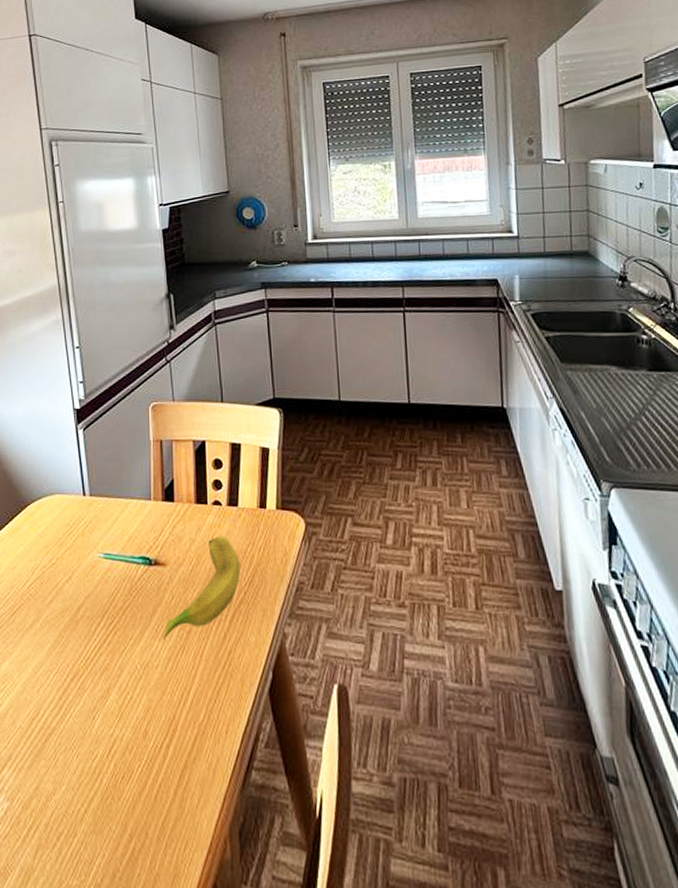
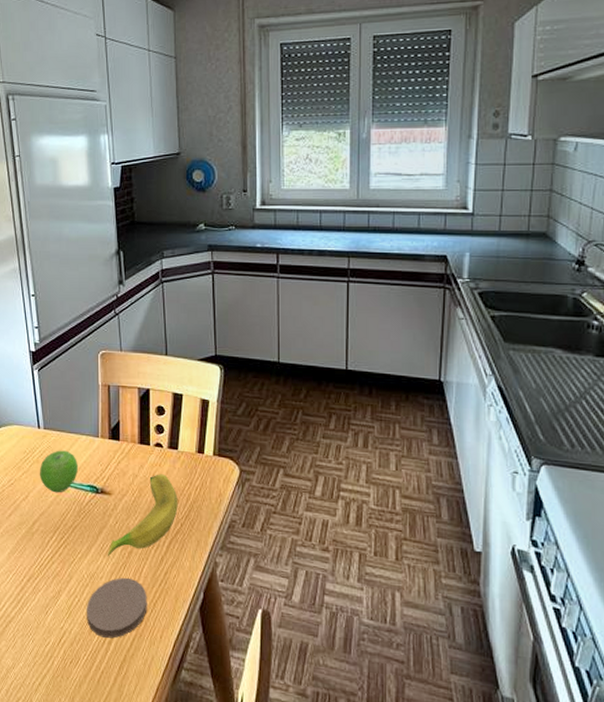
fruit: none [84,518,128,570] -> present [39,450,78,493]
coaster: none [139,664,210,741] -> present [86,578,147,639]

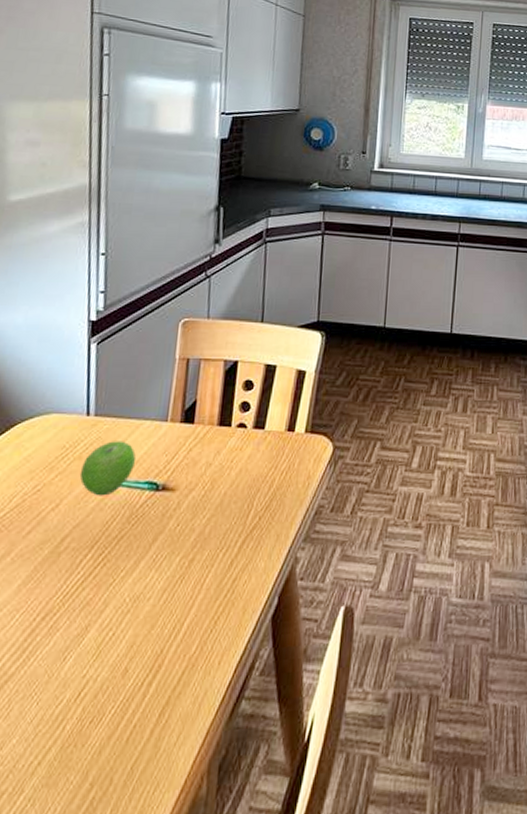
coaster: present [86,578,147,639] -> none [121,594,208,678]
banana: present [107,474,178,557] -> none [160,459,259,570]

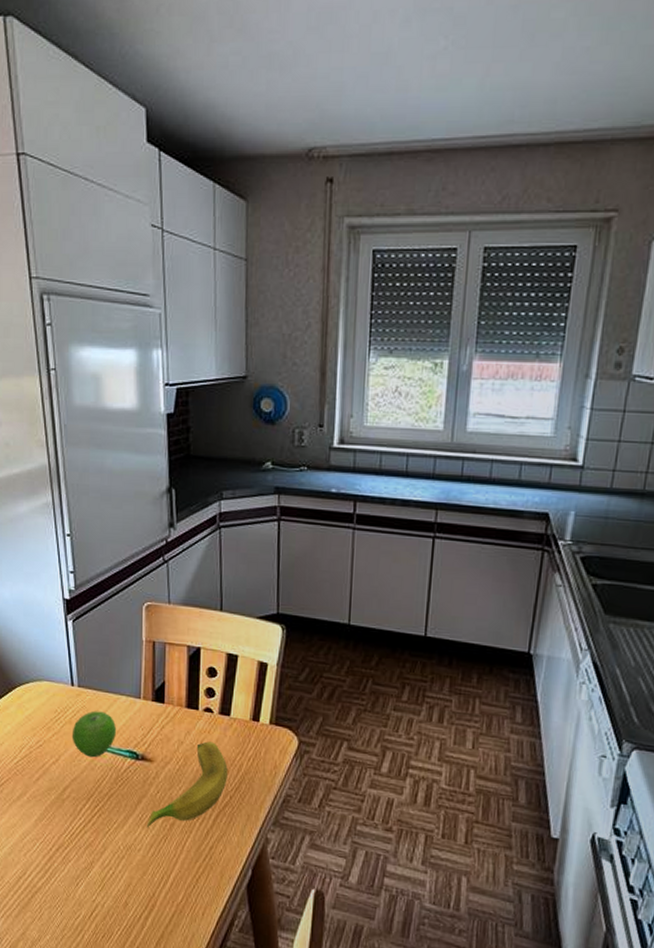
banana: none [160,459,259,570] -> present [146,741,228,828]

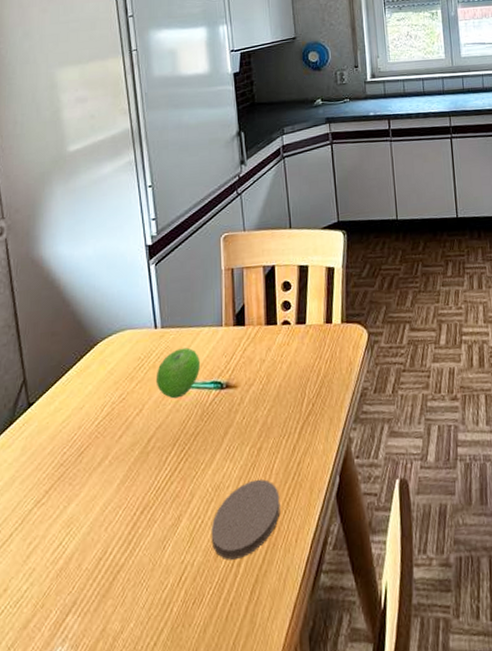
coaster: none [121,851,190,914] -> present [211,479,280,560]
banana: present [146,741,228,828] -> none [234,353,309,460]

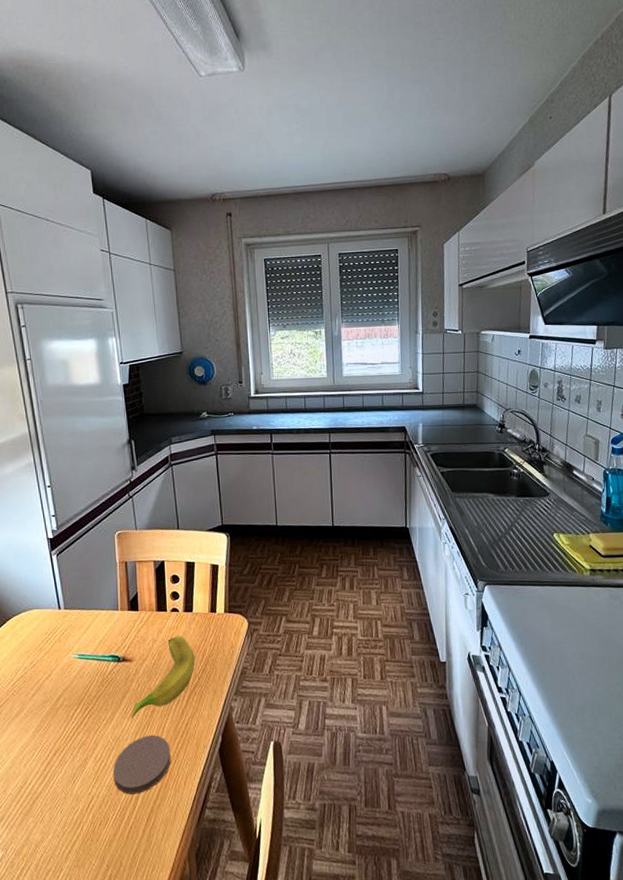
fruit: present [155,347,200,399] -> none [61,626,99,668]
banana: none [234,353,309,460] -> present [131,635,195,719]

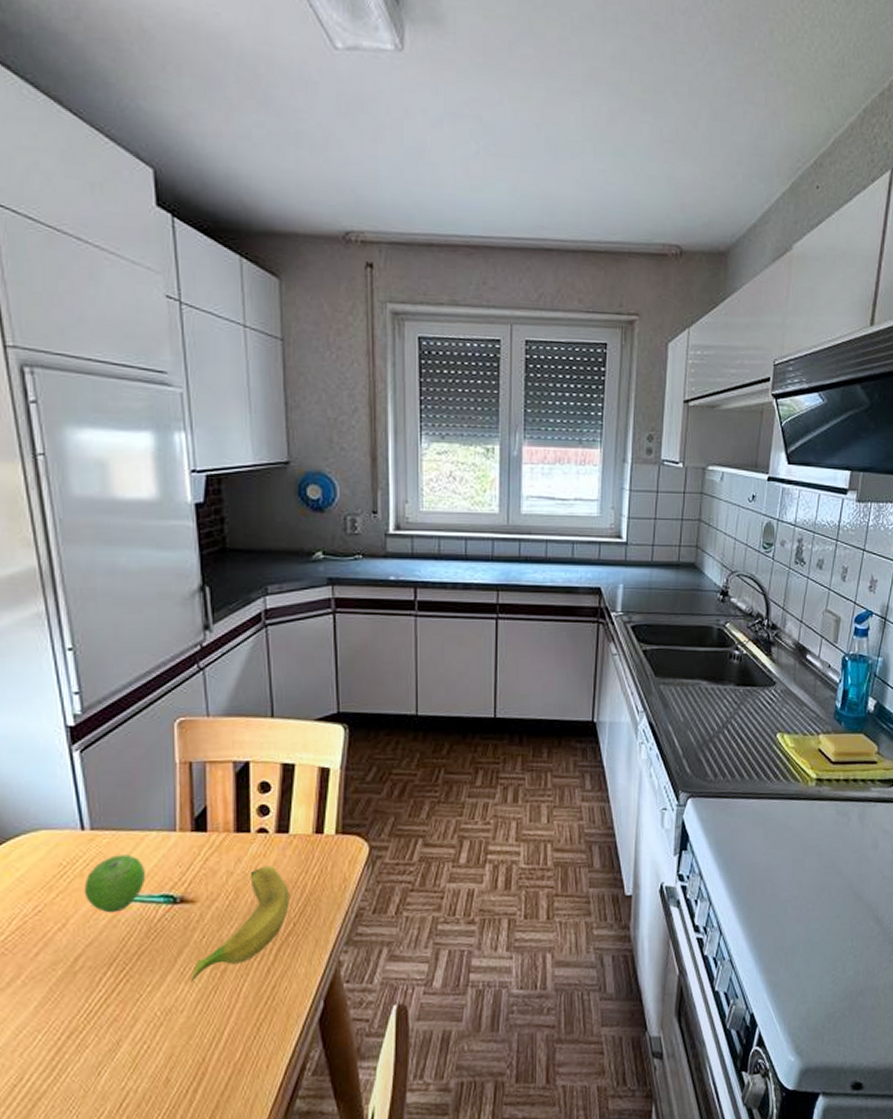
fruit: none [61,626,99,668] -> present [84,854,145,913]
coaster: present [112,735,171,795] -> none [159,1003,249,1086]

